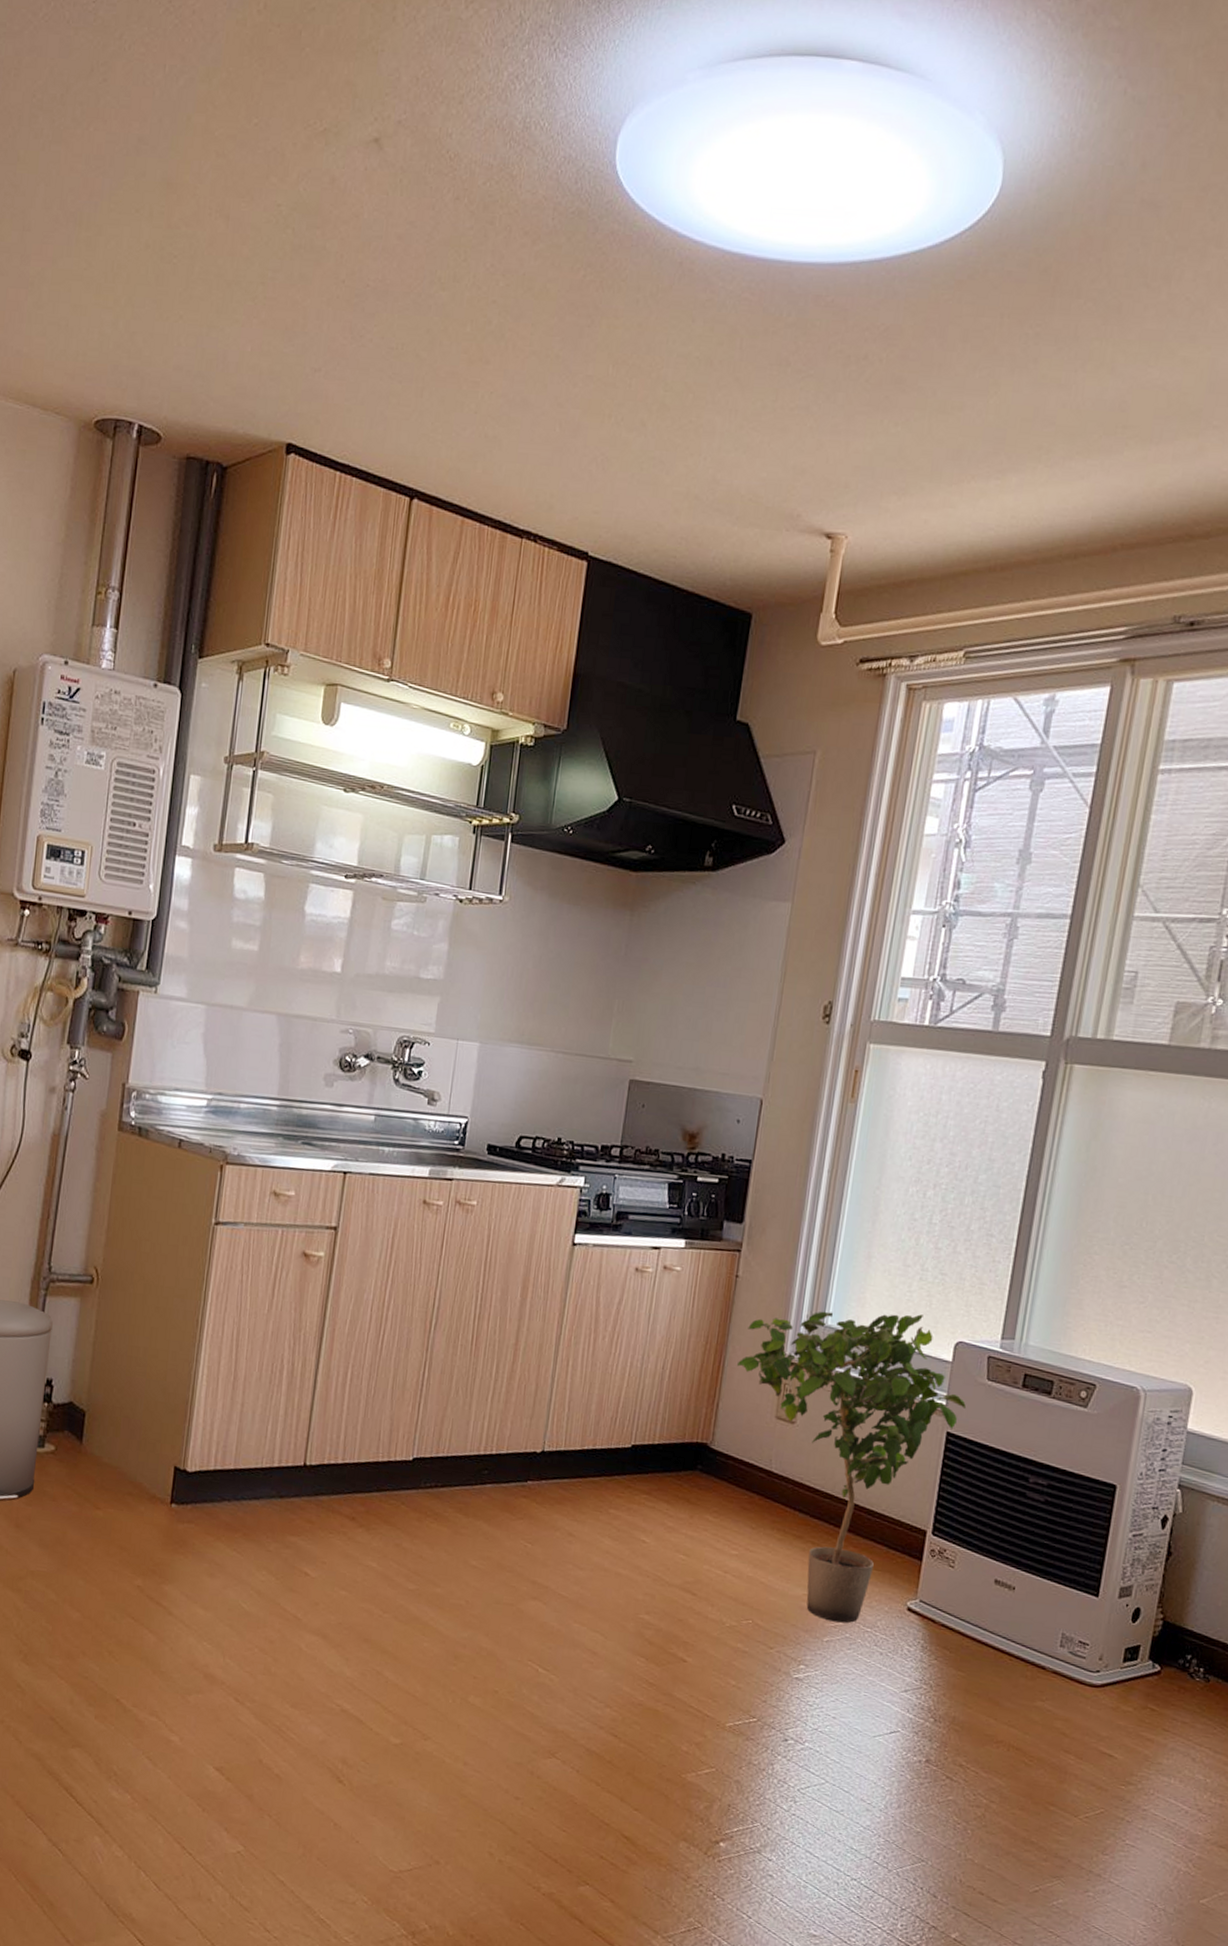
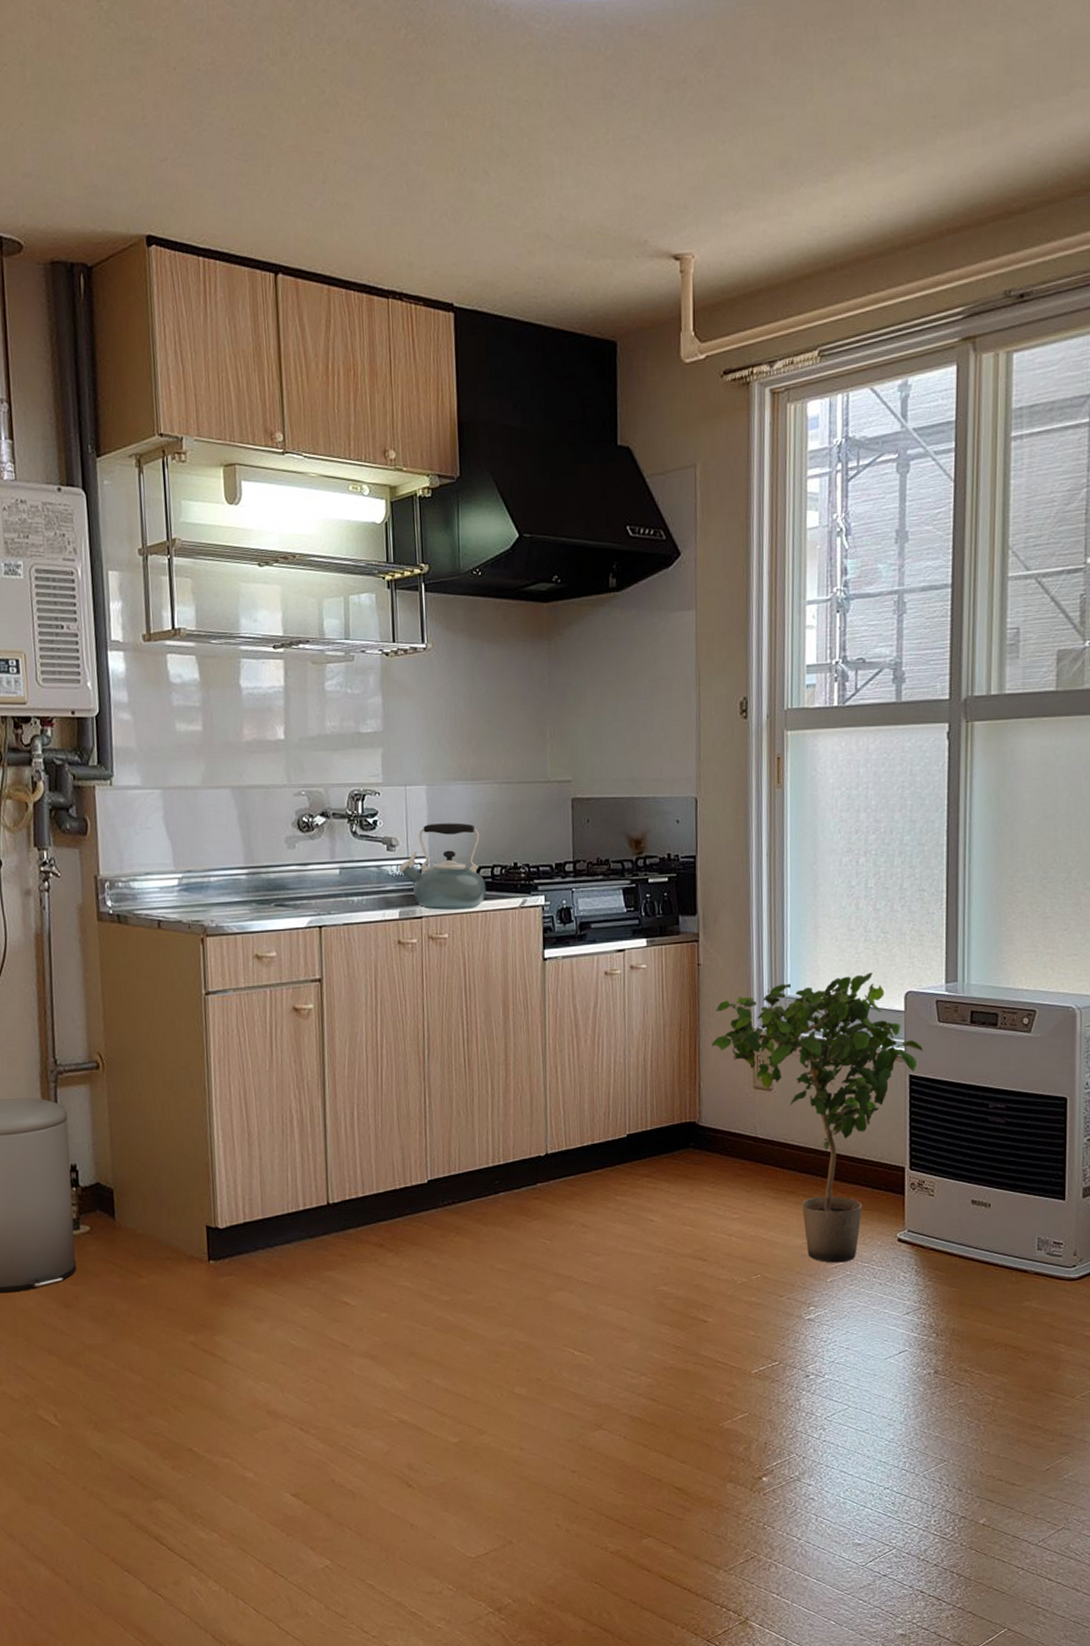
kettle: none [436,1083,527,1180] -> present [398,823,487,911]

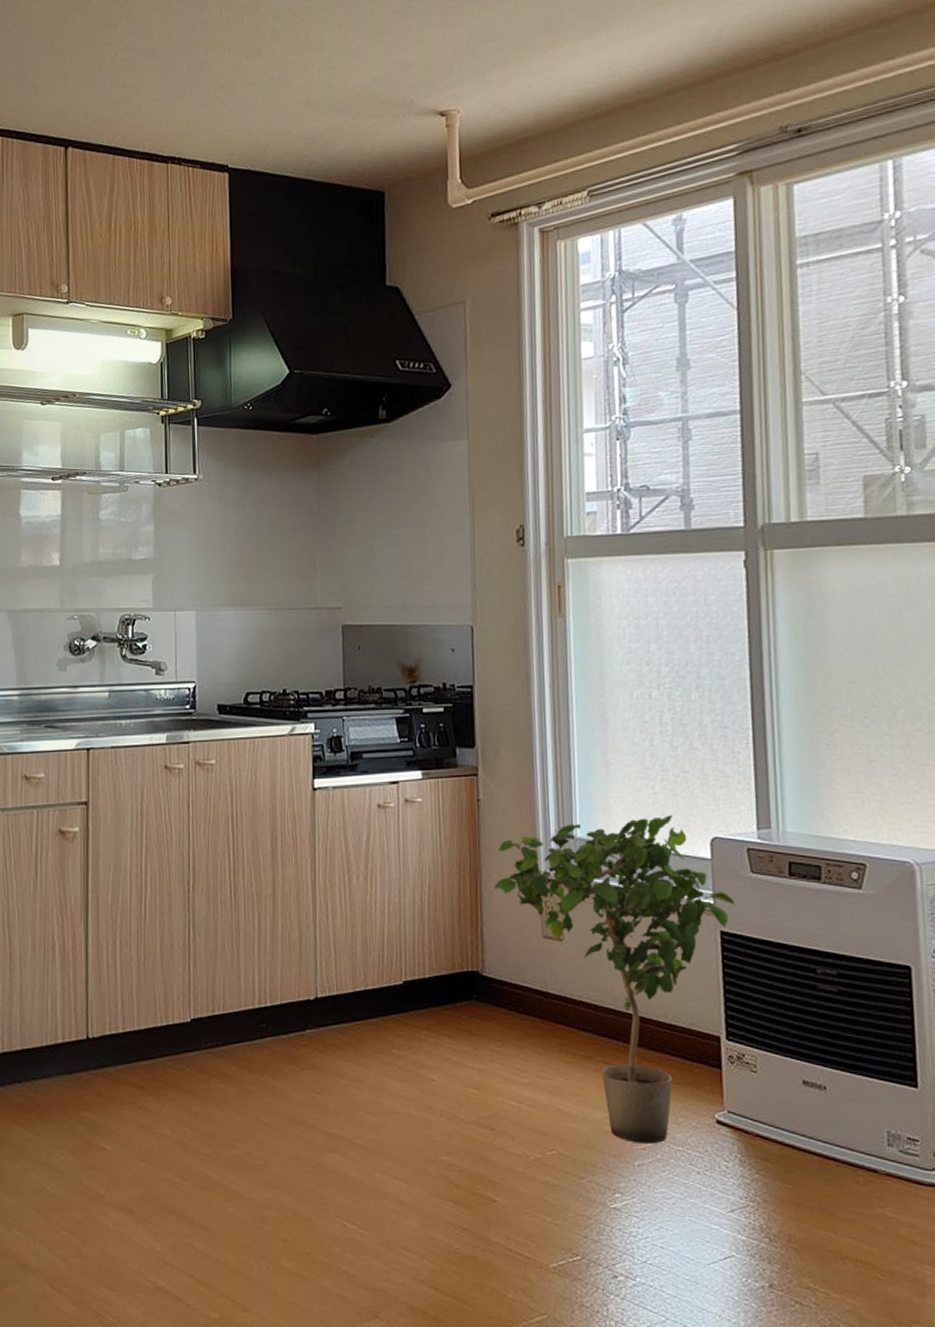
kettle: present [398,823,487,911] -> none [166,648,255,736]

